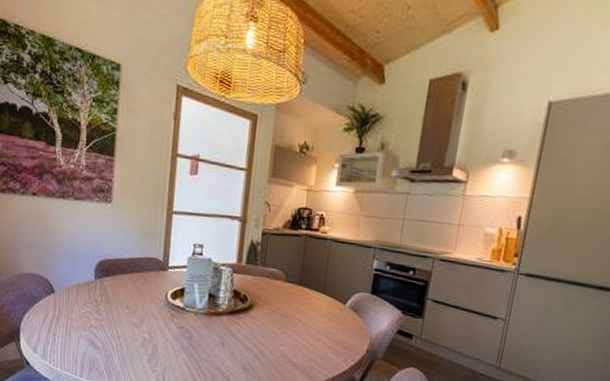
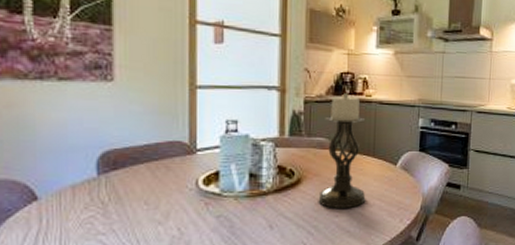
candle holder: none [266,228,318,340] -> present [318,93,366,209]

